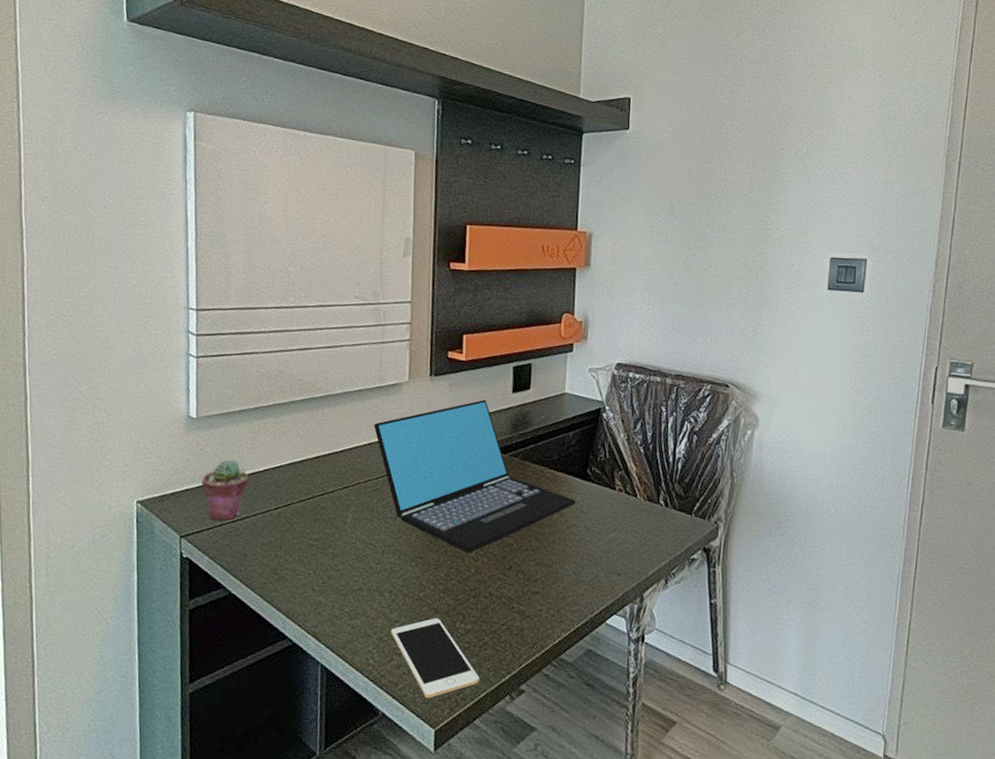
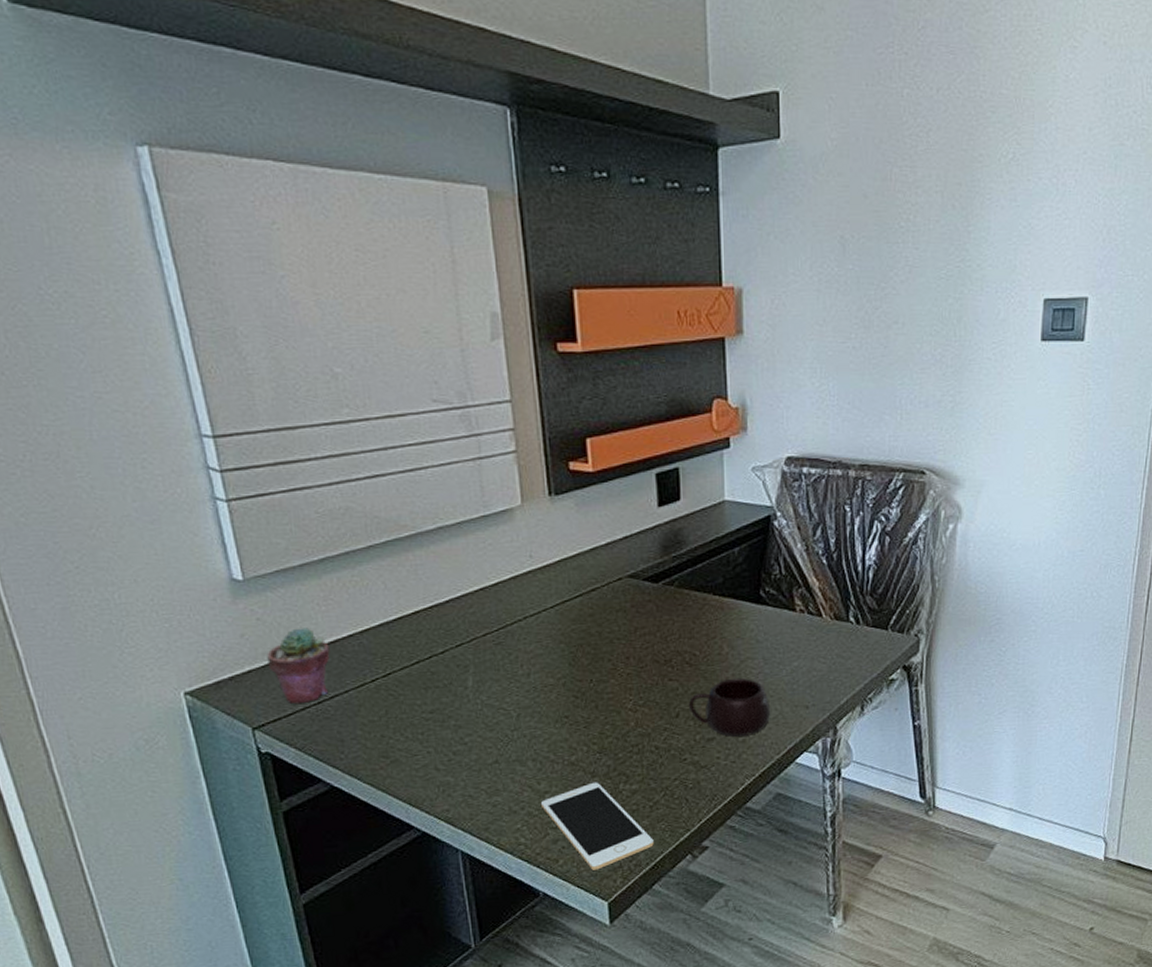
laptop: present [374,399,576,553] -> none [484,519,749,705]
mug: none [520,541,588,594] -> present [688,677,771,737]

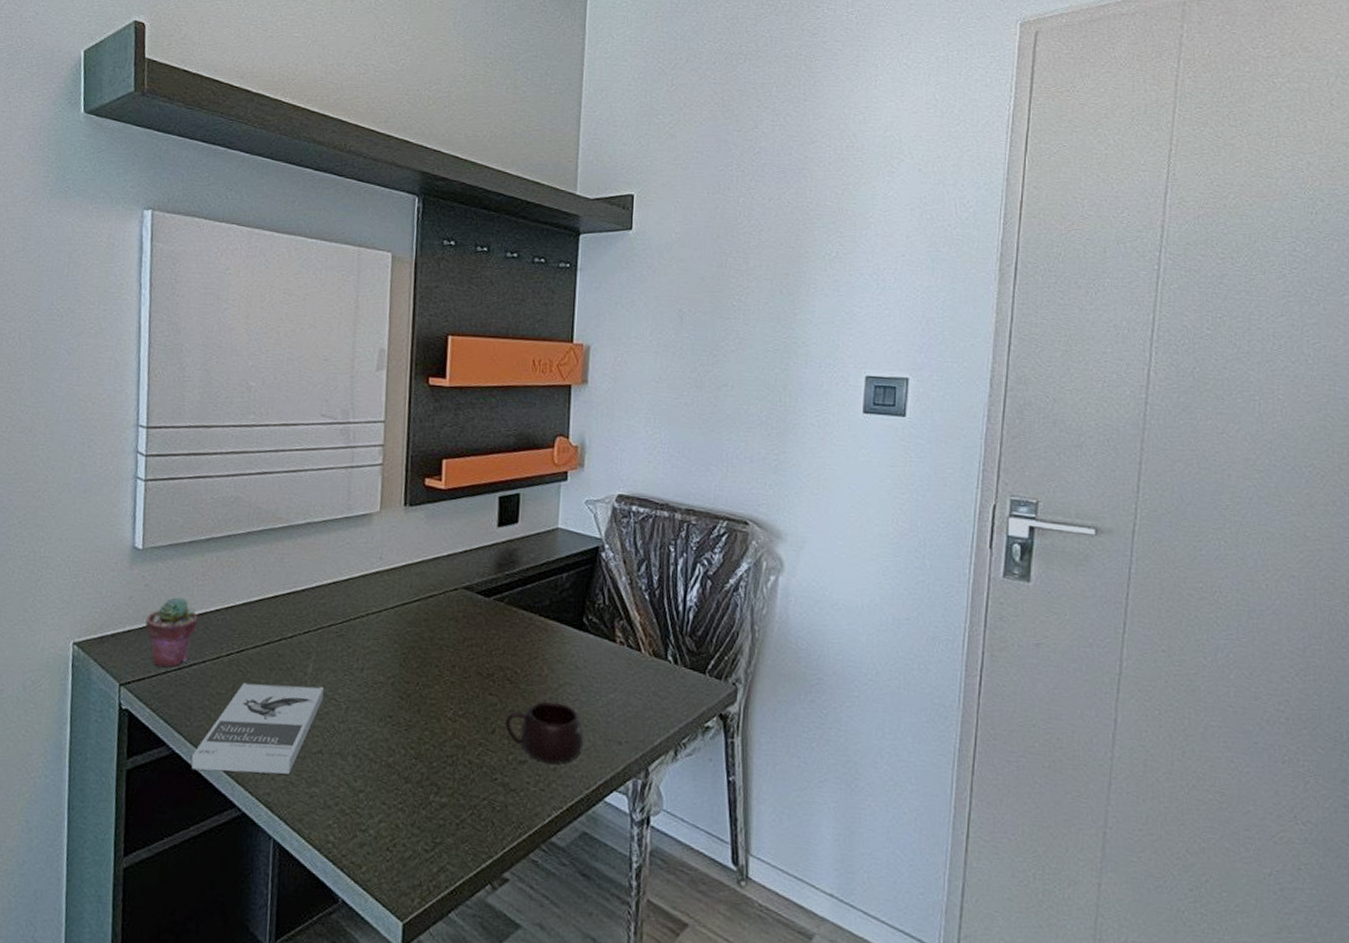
book: none [355,698,491,801] -> present [191,683,324,774]
cell phone: present [541,782,654,870] -> none [354,788,456,885]

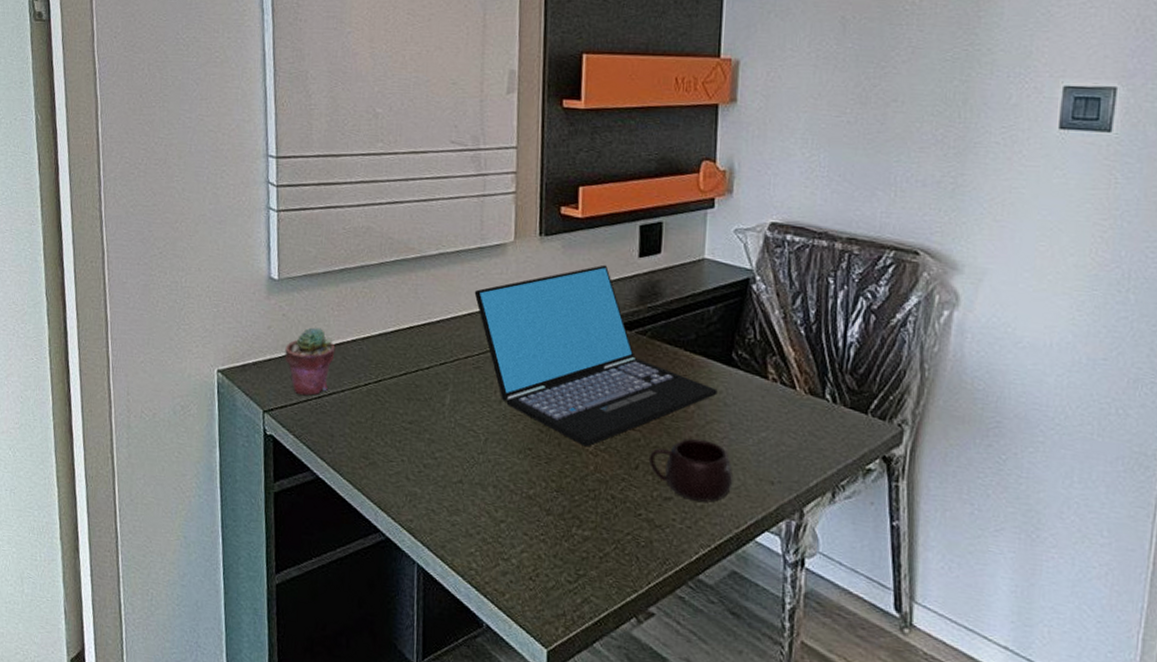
book: present [191,683,324,774] -> none [335,412,463,502]
laptop: none [339,534,570,713] -> present [474,264,718,447]

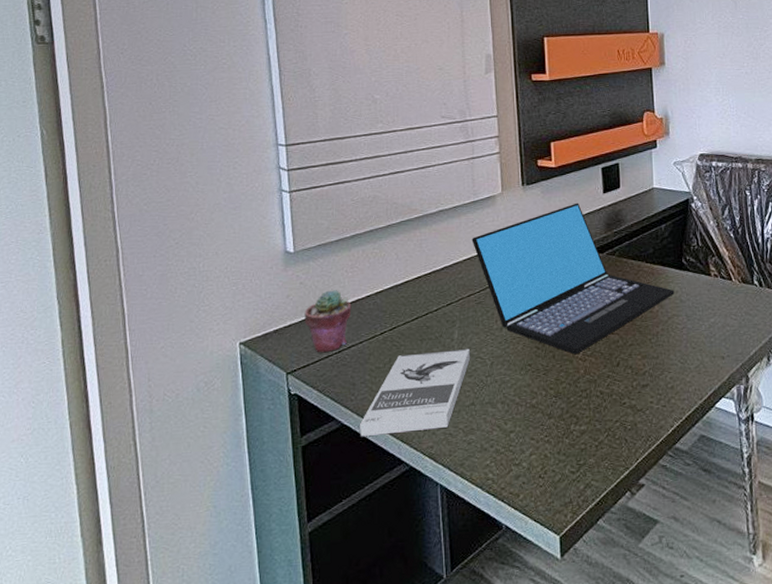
book: none [335,412,463,502] -> present [360,348,471,437]
mug: present [648,438,733,502] -> none [626,332,694,383]

